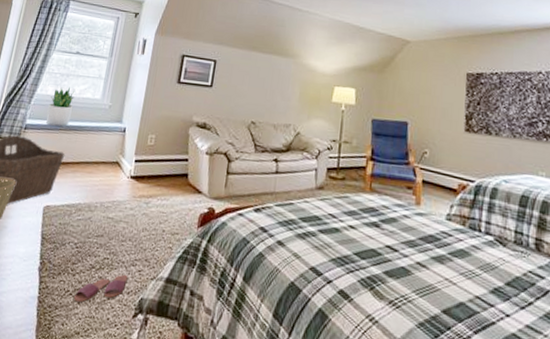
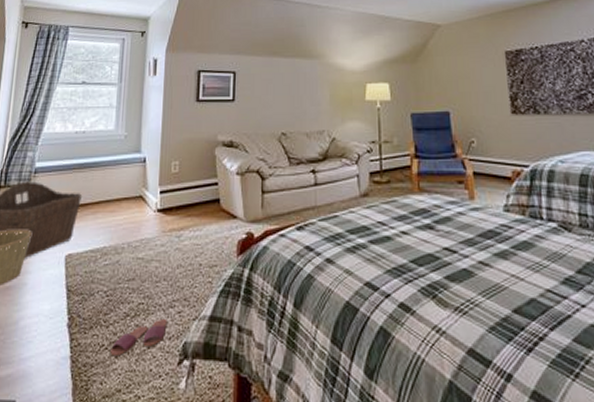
planter: present [46,87,76,127] -> none [57,121,86,167]

